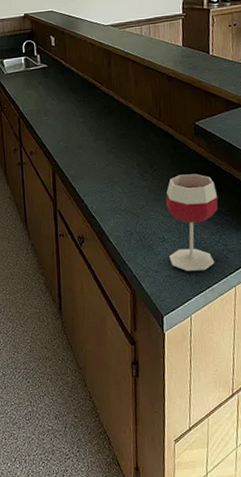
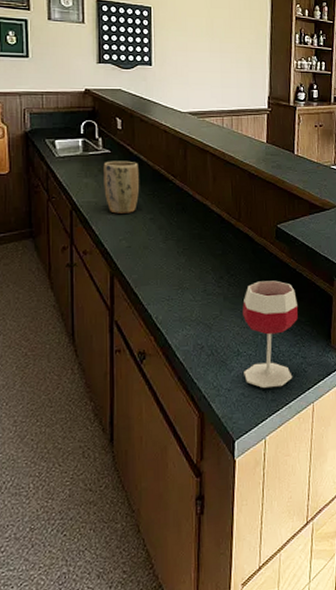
plant pot: none [42,72,73,119] -> present [103,160,140,214]

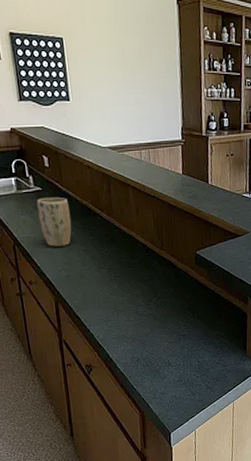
wineglass: present [243,280,298,388] -> none [170,301,218,391]

